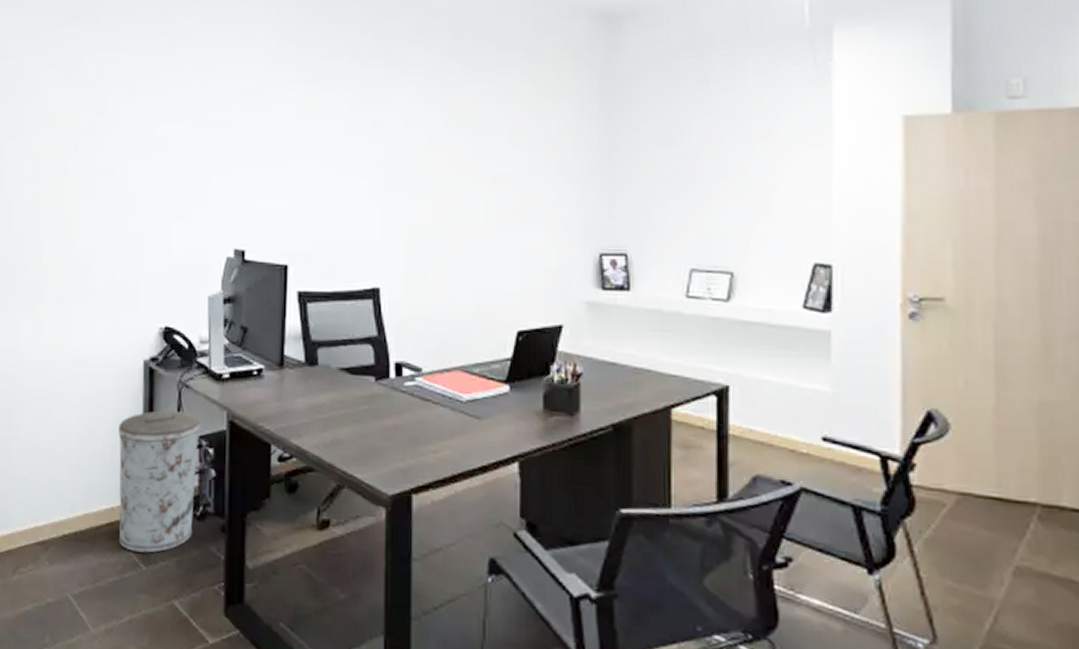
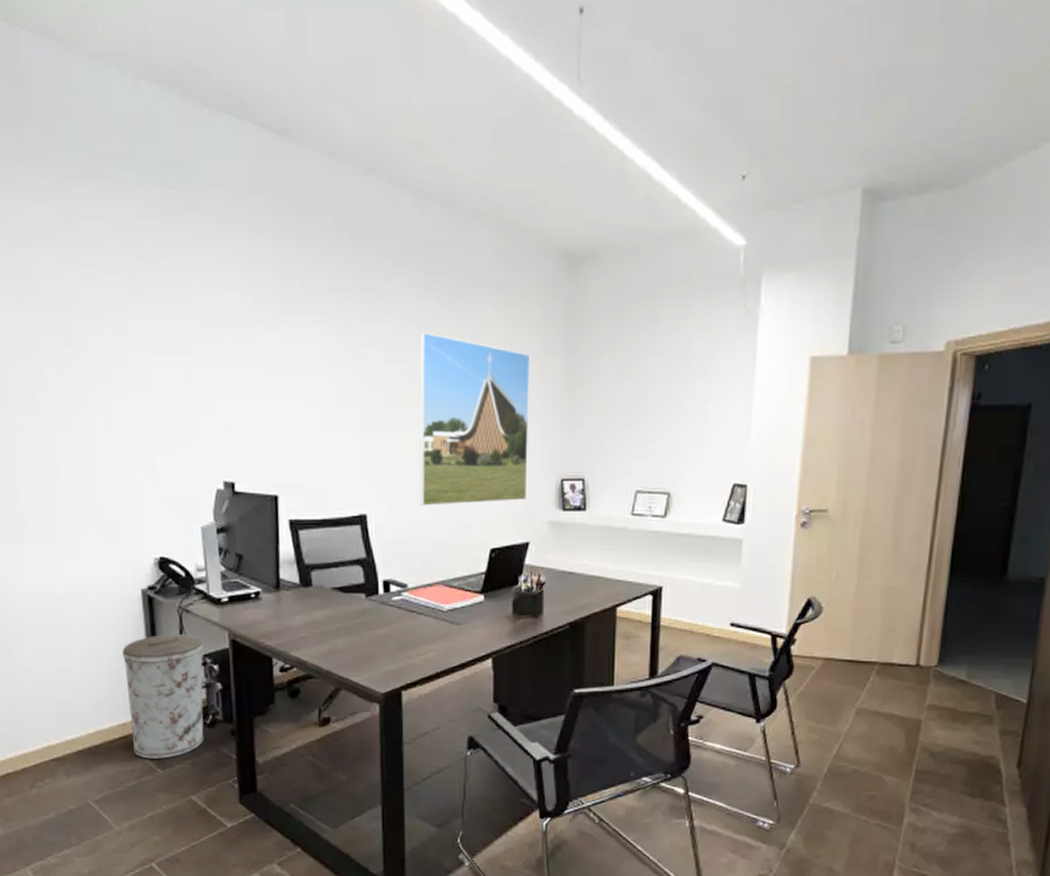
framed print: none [438,96,563,280] -> present [419,332,531,506]

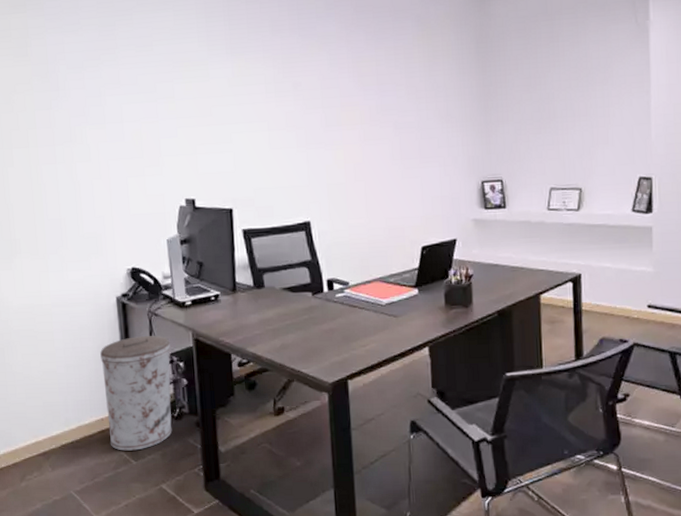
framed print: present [419,332,531,506] -> none [350,61,452,211]

